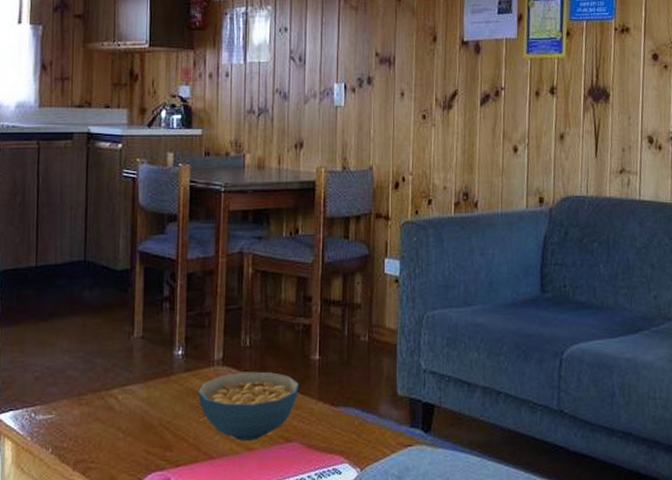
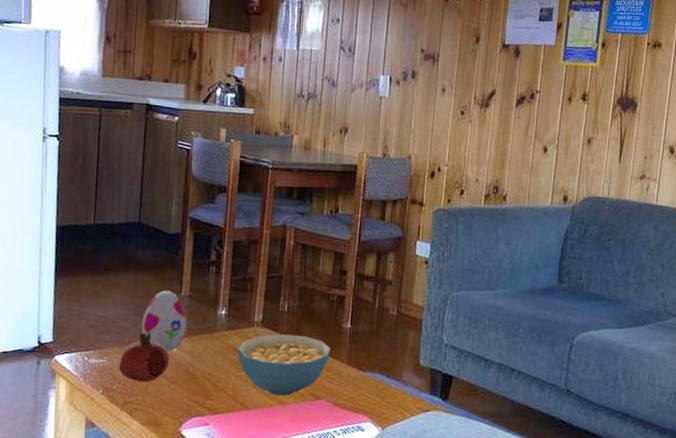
fruit: none [68,381,123,437] -> present [118,332,169,383]
decorative egg: none [92,333,141,401] -> present [141,290,187,352]

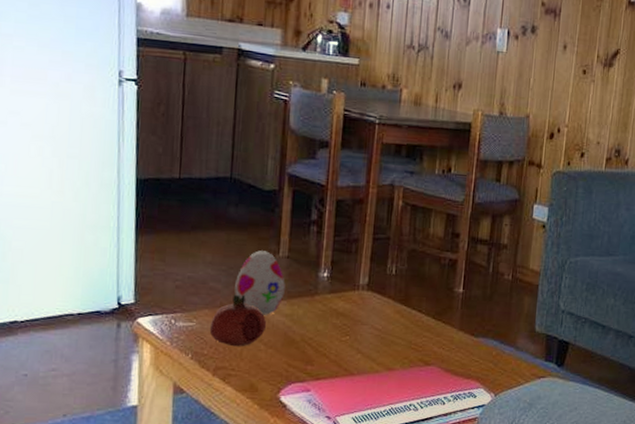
cereal bowl: present [238,334,331,396] -> none [341,298,442,362]

